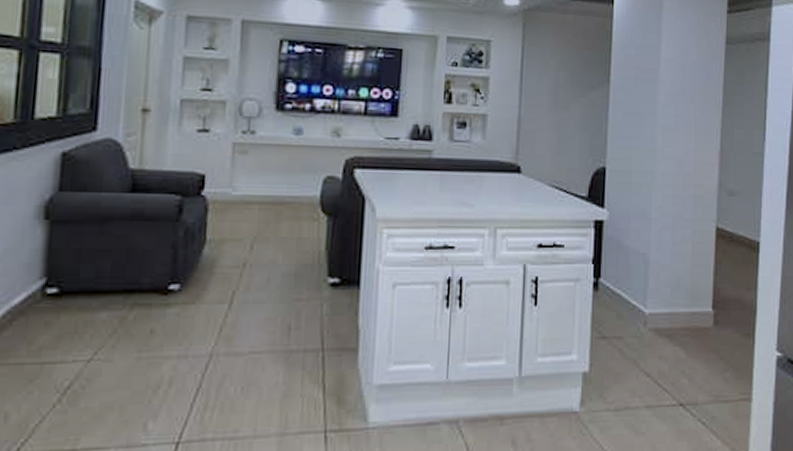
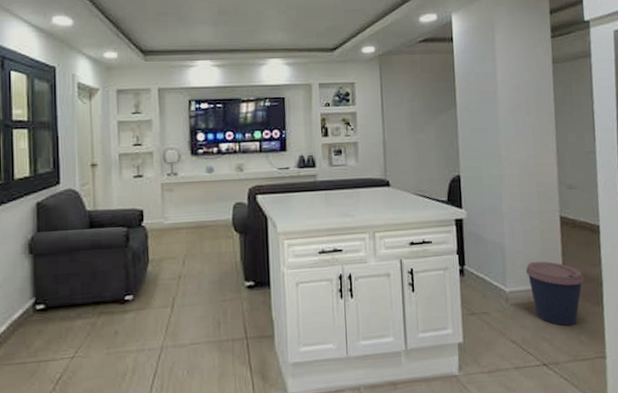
coffee cup: none [670,279,737,359] -> present [525,261,585,326]

